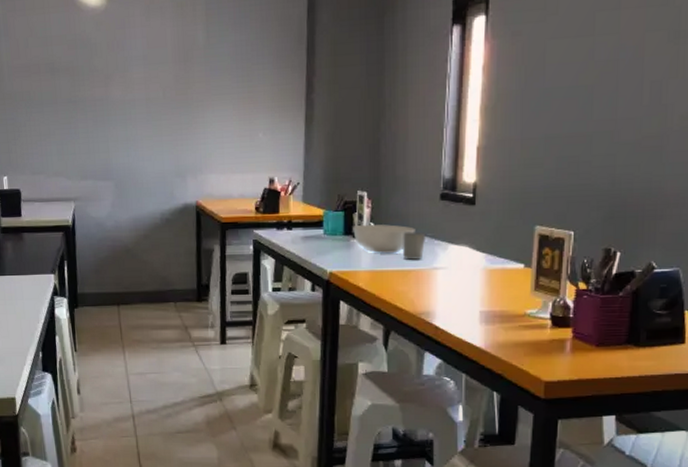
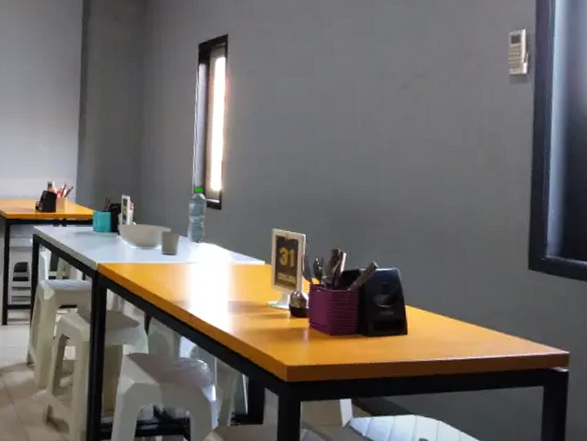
water bottle: none [433,178,458,244] -> present [186,187,207,242]

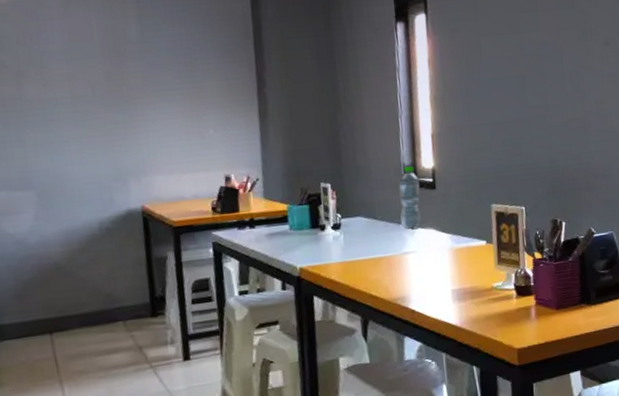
bowl: present [118,223,171,249] -> none [319,214,382,244]
cup: present [161,231,181,255] -> none [370,219,394,247]

